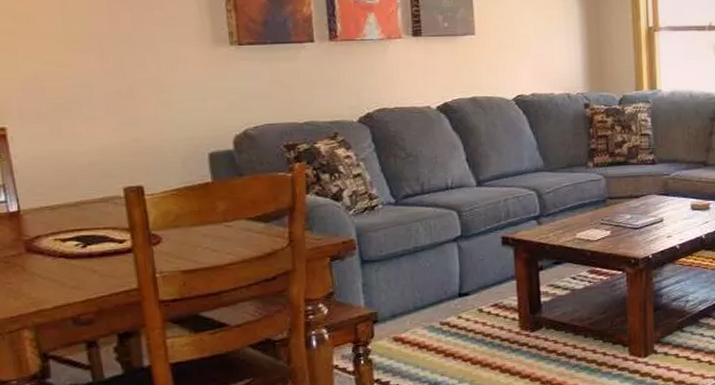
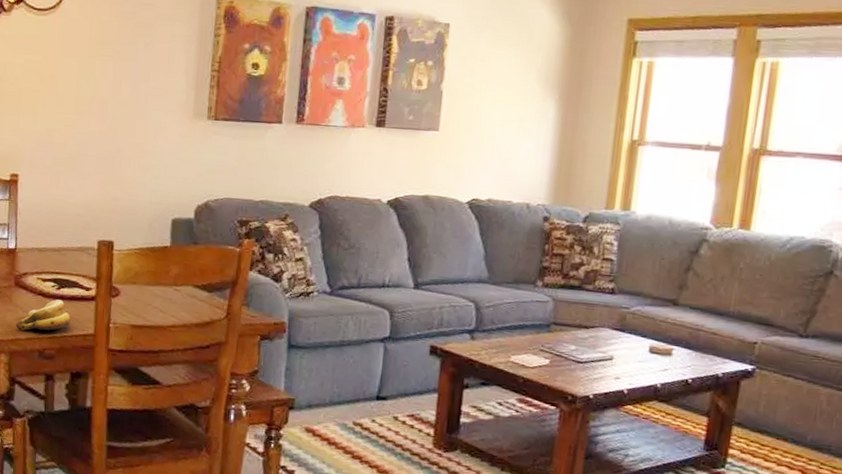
banana: none [36,258,107,300] -> present [15,299,71,331]

